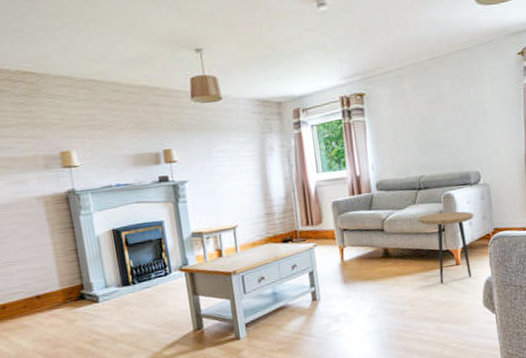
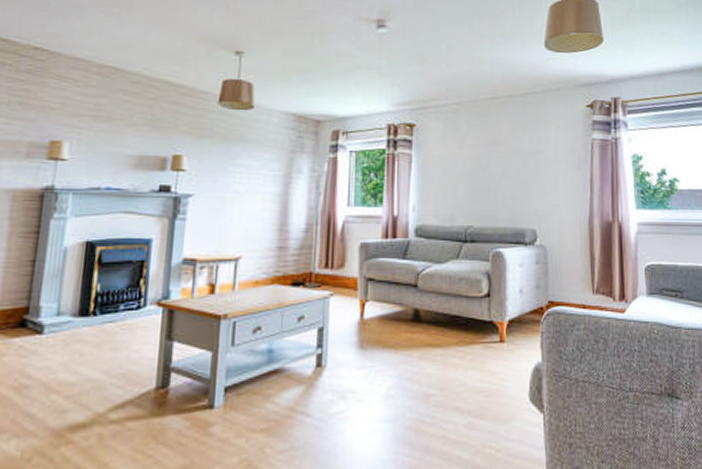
side table: present [417,211,474,284] -> none [459,273,526,364]

